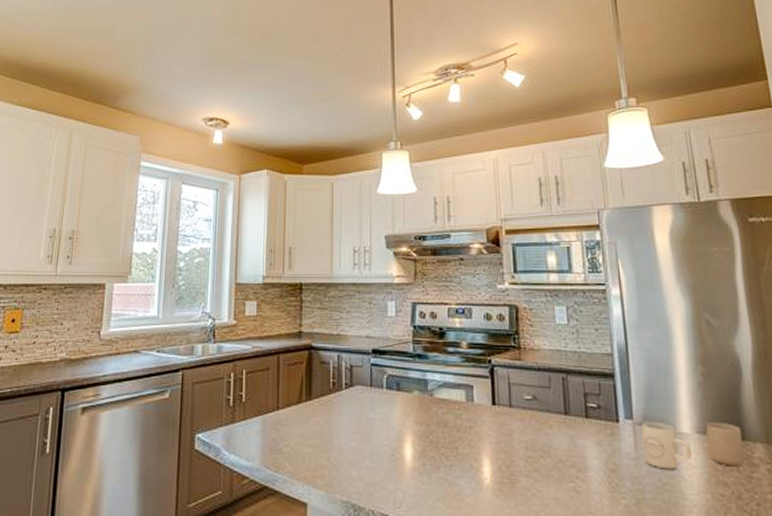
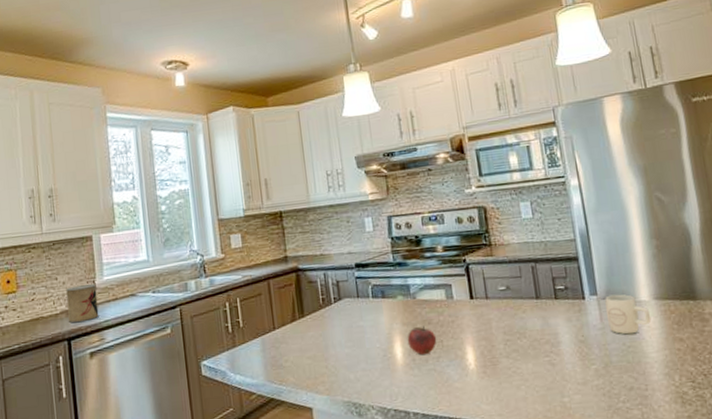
tin can: none [67,334,101,374] -> present [66,284,99,324]
fruit: none [419,427,452,461] -> present [407,325,437,356]
cup: present [705,421,745,467] -> none [661,287,697,324]

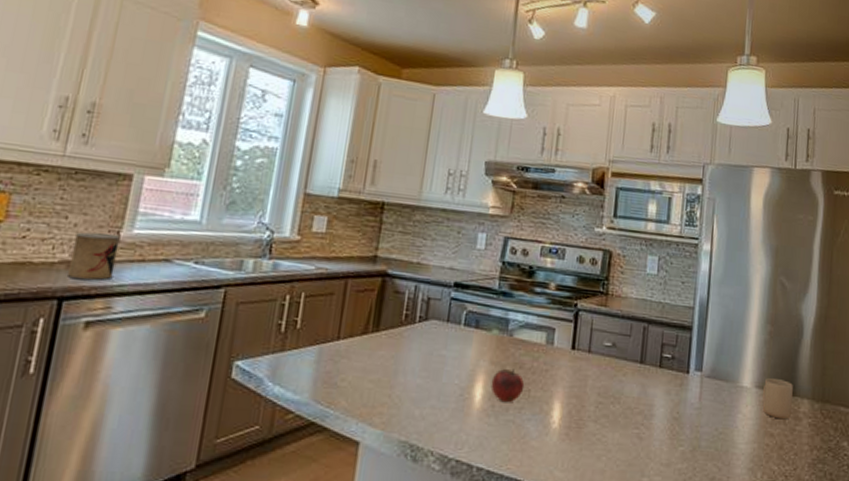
mug: present [605,294,652,335] -> none [705,374,749,420]
cup: none [661,287,697,324] -> present [762,377,793,420]

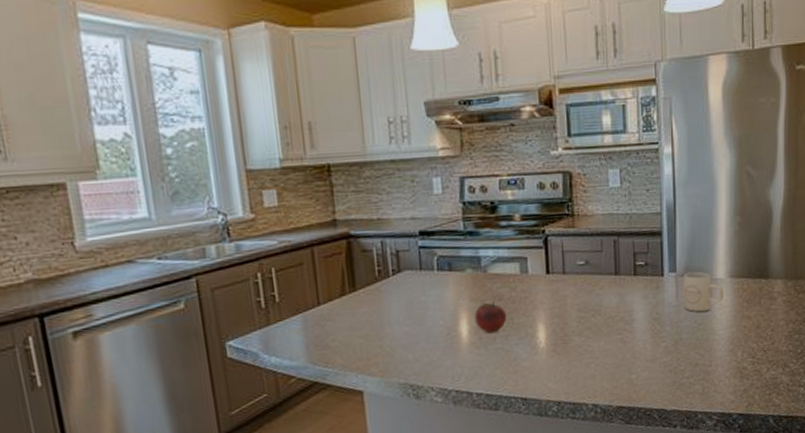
tin can: present [68,232,121,281] -> none [31,246,83,296]
mug: none [705,374,749,420] -> present [682,271,724,313]
cup: present [762,377,793,420] -> none [736,265,766,302]

